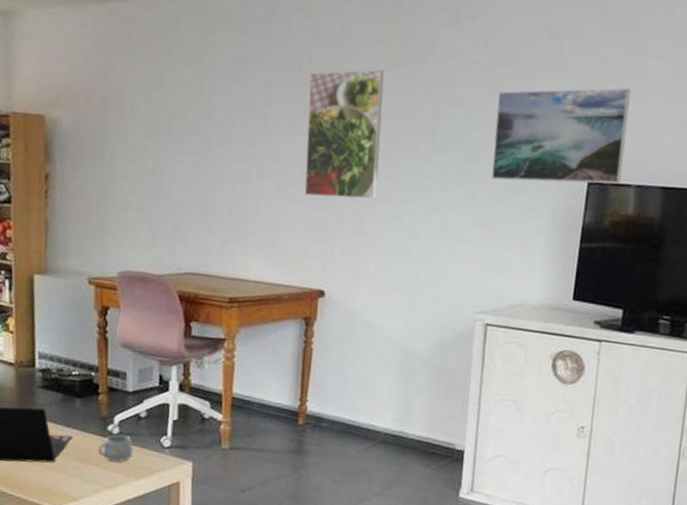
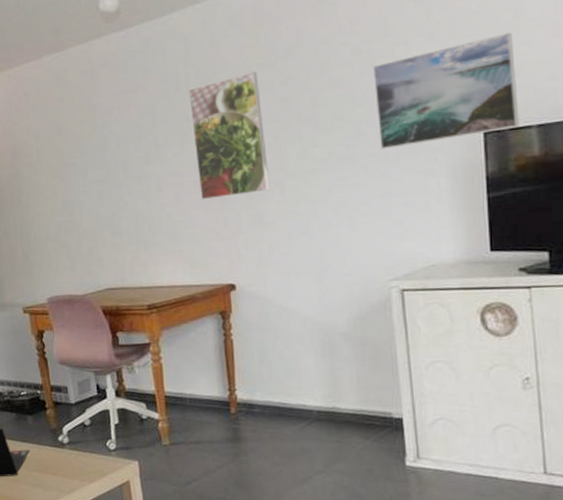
mug: present [98,434,133,462] -> none [52,443,84,469]

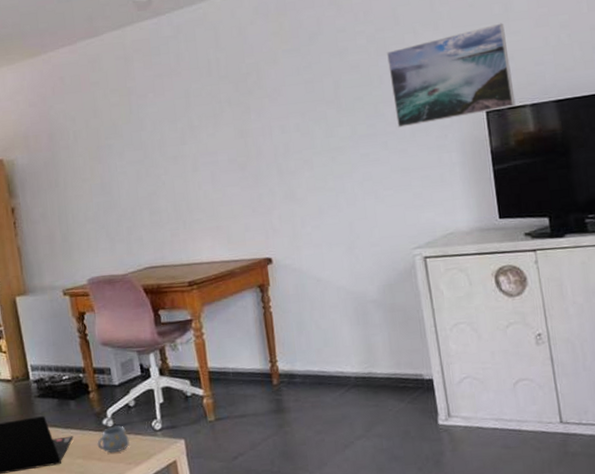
mug: none [52,443,84,469] -> present [97,425,130,453]
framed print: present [189,71,271,200] -> none [220,57,301,178]

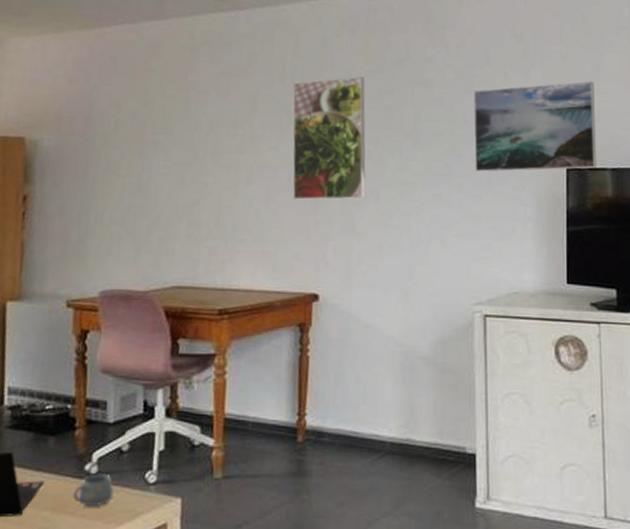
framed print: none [220,57,301,178] -> present [292,76,366,200]

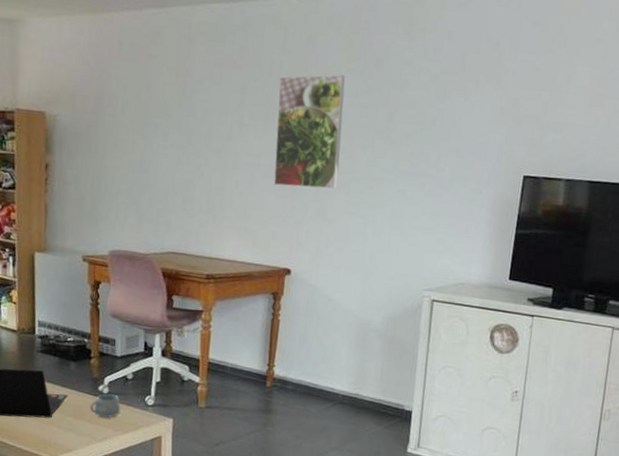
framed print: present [474,81,597,172] -> none [438,93,563,178]

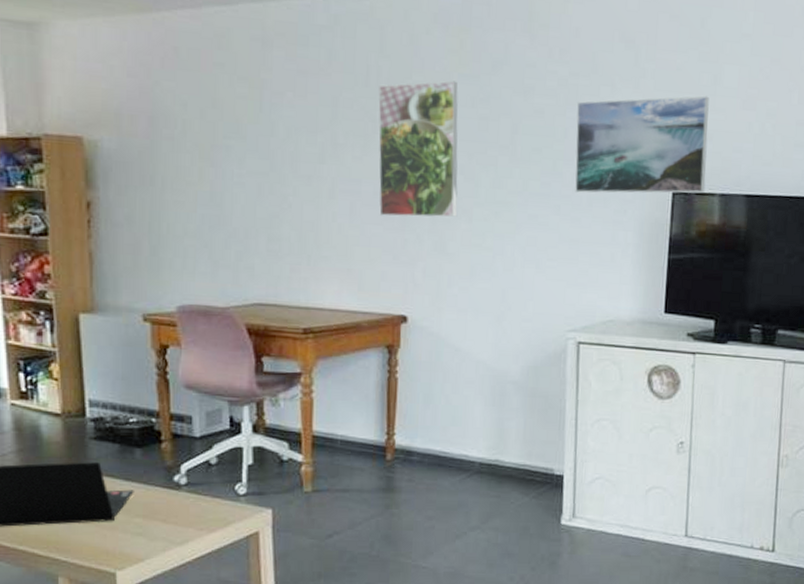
mug: present [89,393,121,418] -> none [163,484,204,515]
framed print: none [438,93,563,178] -> present [575,96,709,194]

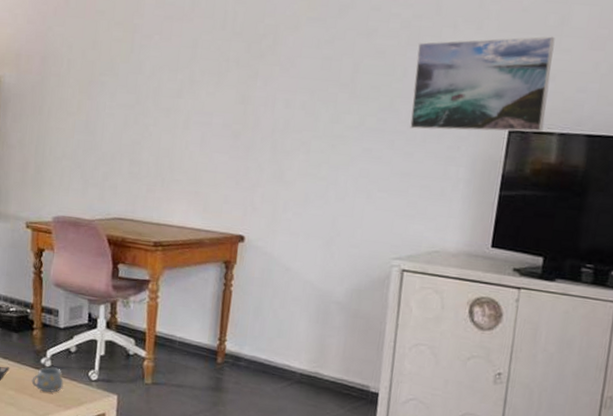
mug: none [163,484,204,515] -> present [31,367,64,393]
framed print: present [378,81,458,217] -> none [226,24,306,149]

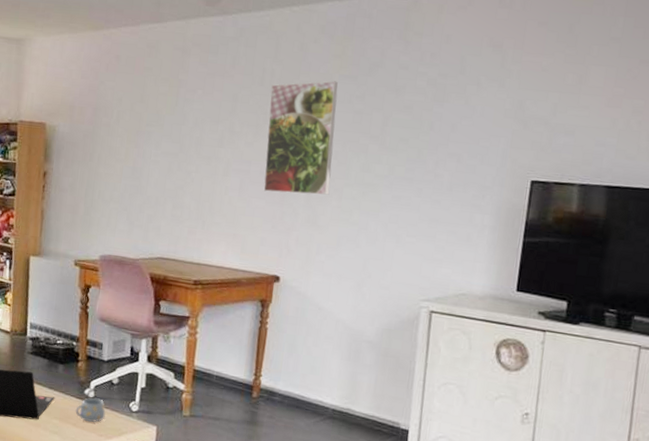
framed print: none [226,24,306,149] -> present [263,81,338,195]
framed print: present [410,36,555,132] -> none [437,94,574,183]

